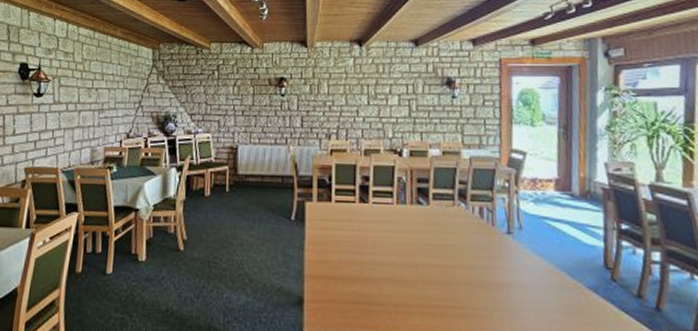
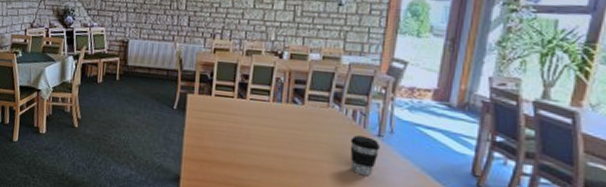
coffee cup: none [480,234,511,279] -> present [350,135,380,176]

